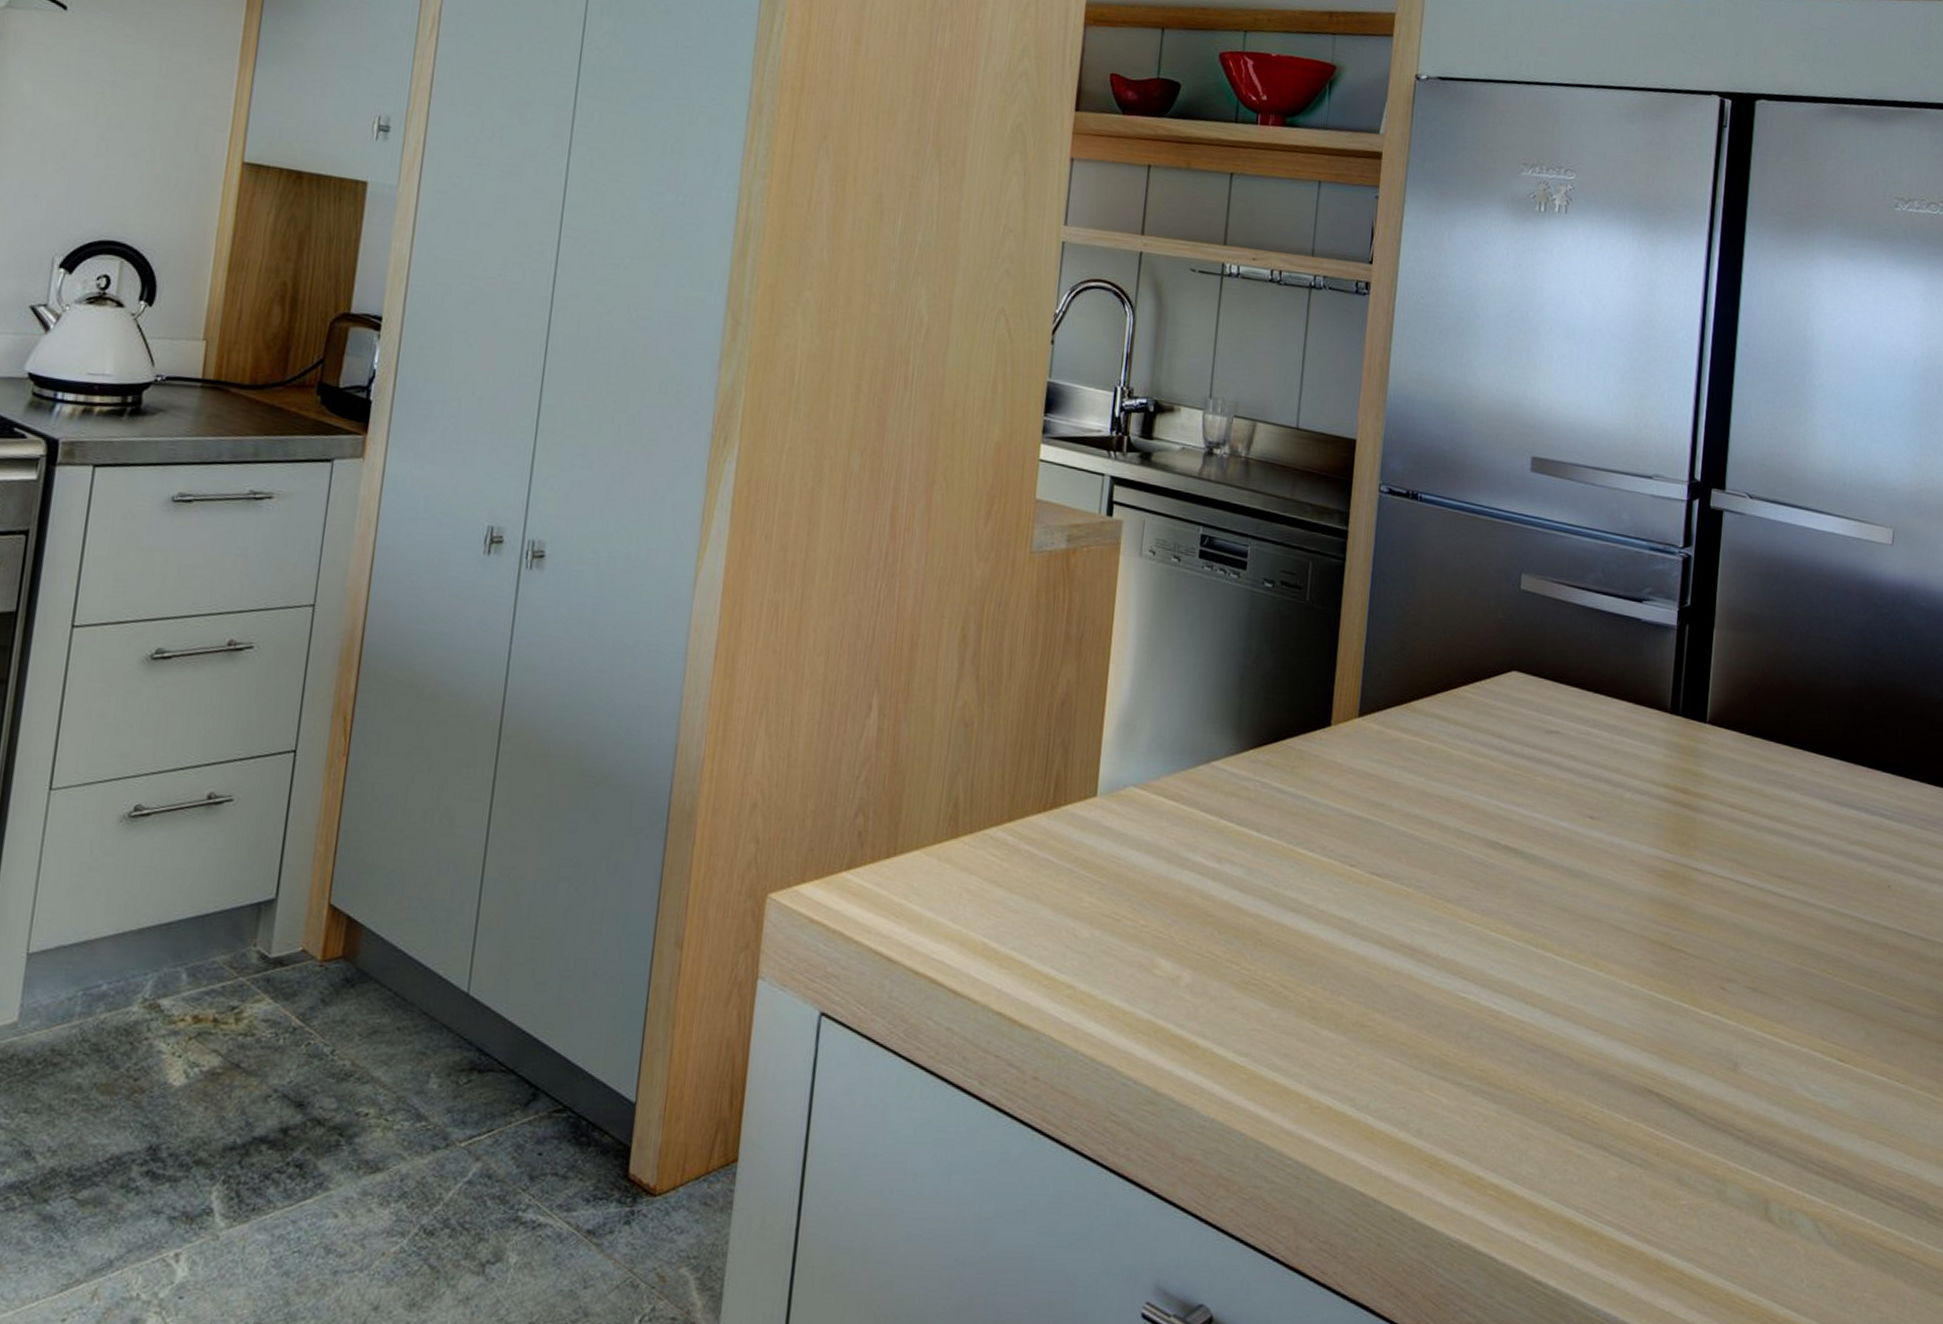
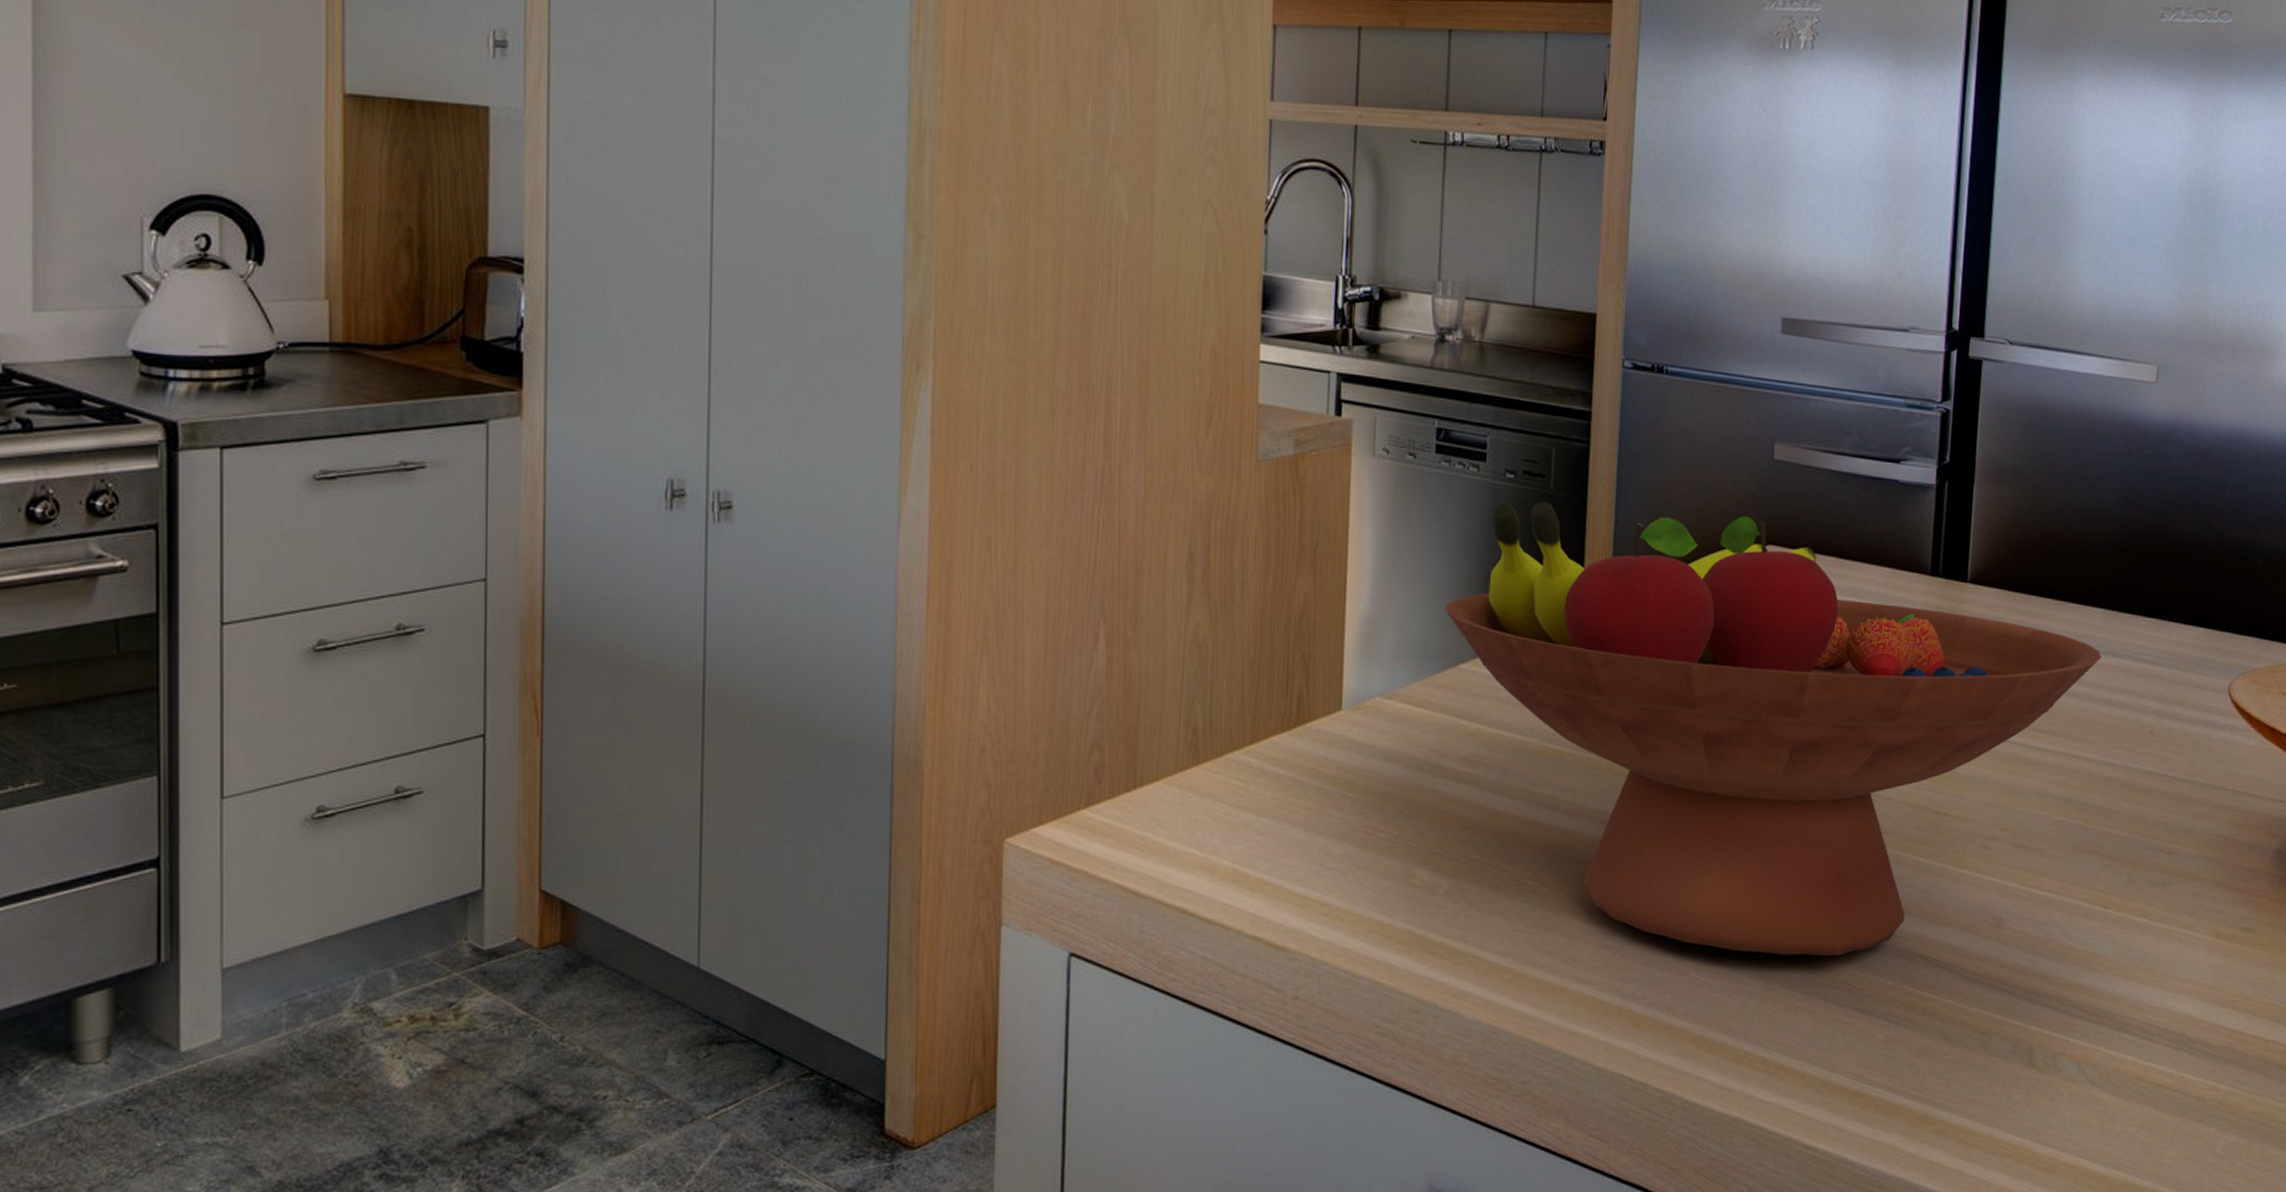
fruit bowl: none [1200,610,1839,1086] -> present [1444,501,2102,957]

